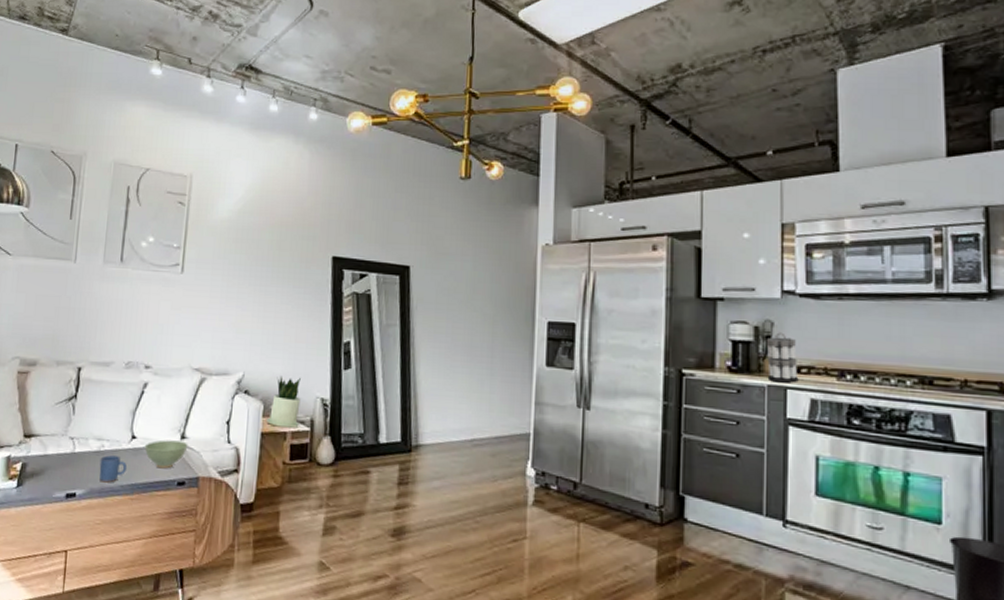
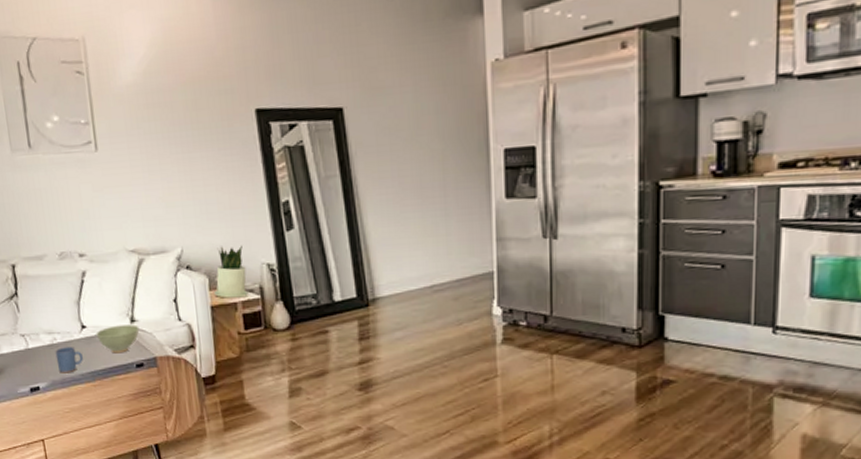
spice rack: present [766,332,799,383] -> none [756,124,794,182]

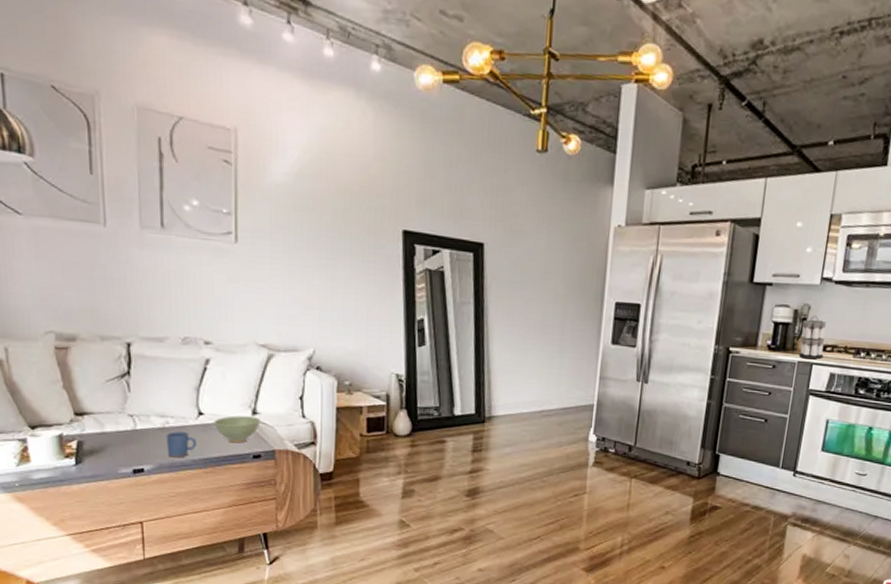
planter: present [214,245,248,299] -> none [341,352,375,403]
spice rack: none [756,124,794,182] -> present [799,315,826,360]

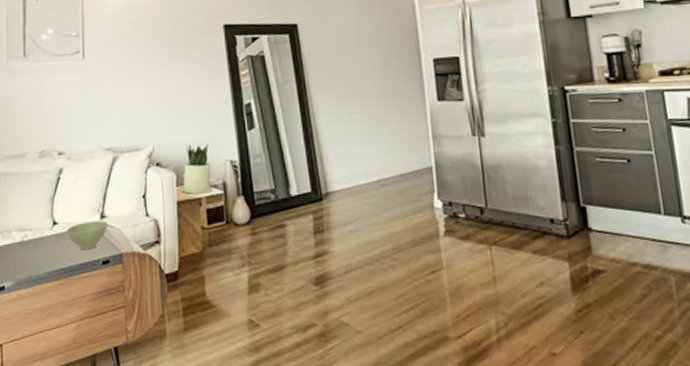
mug: present [166,431,196,458] -> none [25,244,51,272]
planter: none [341,352,375,403] -> present [181,143,212,195]
spice rack: present [799,315,826,360] -> none [637,39,674,87]

